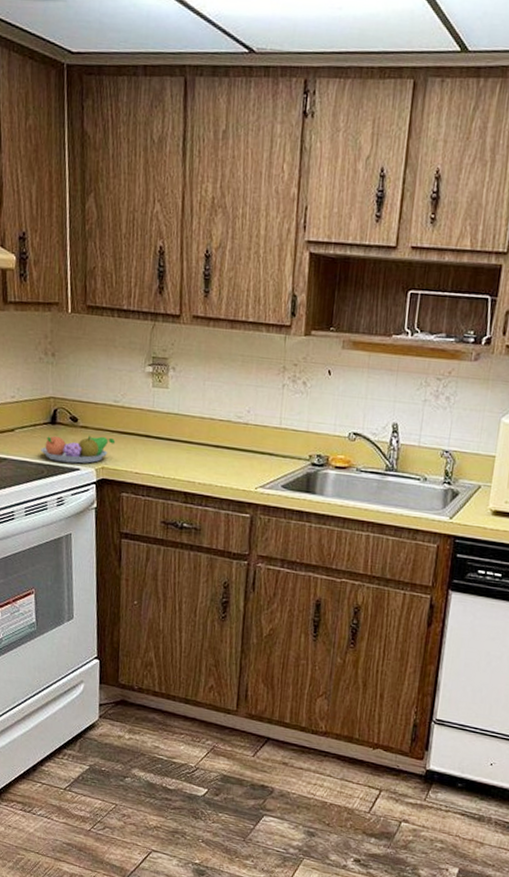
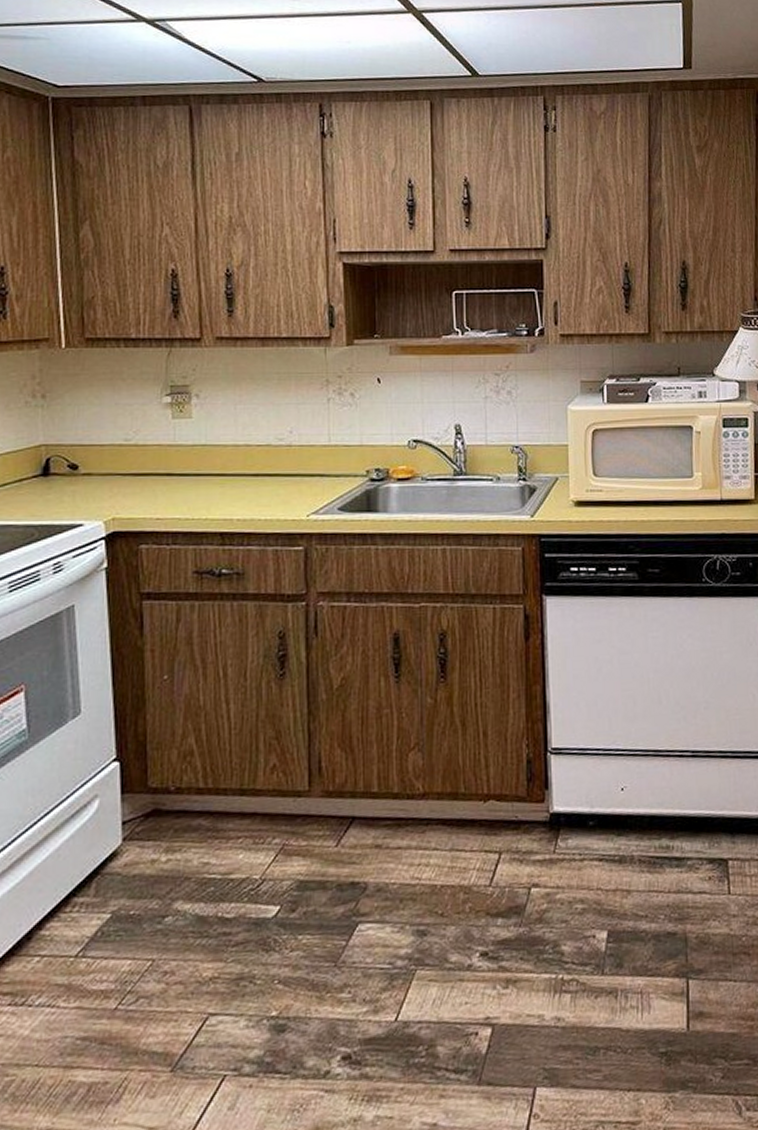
fruit bowl: present [41,435,116,464] -> none [29,482,129,520]

